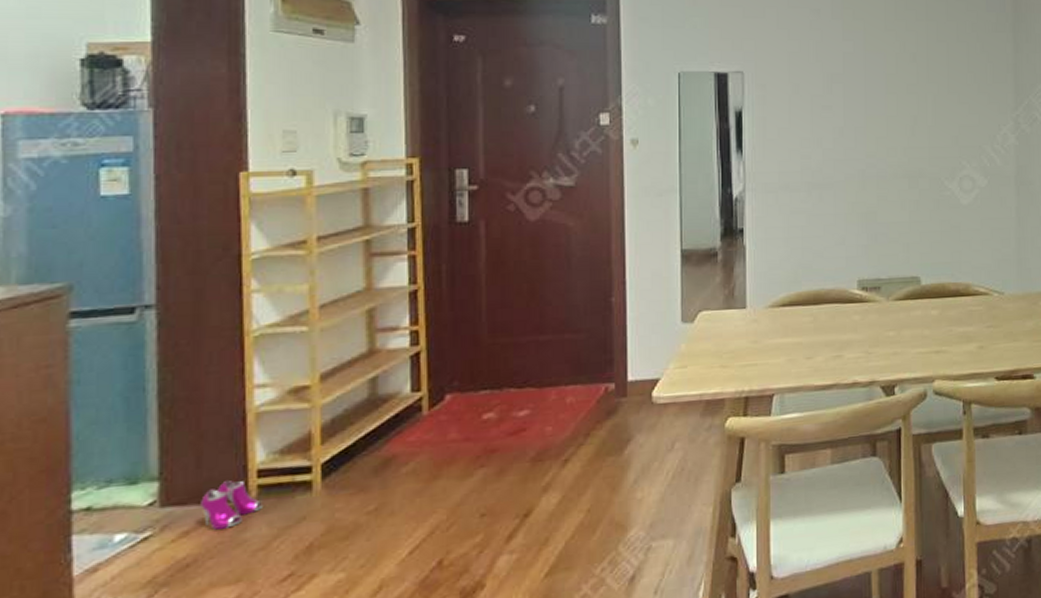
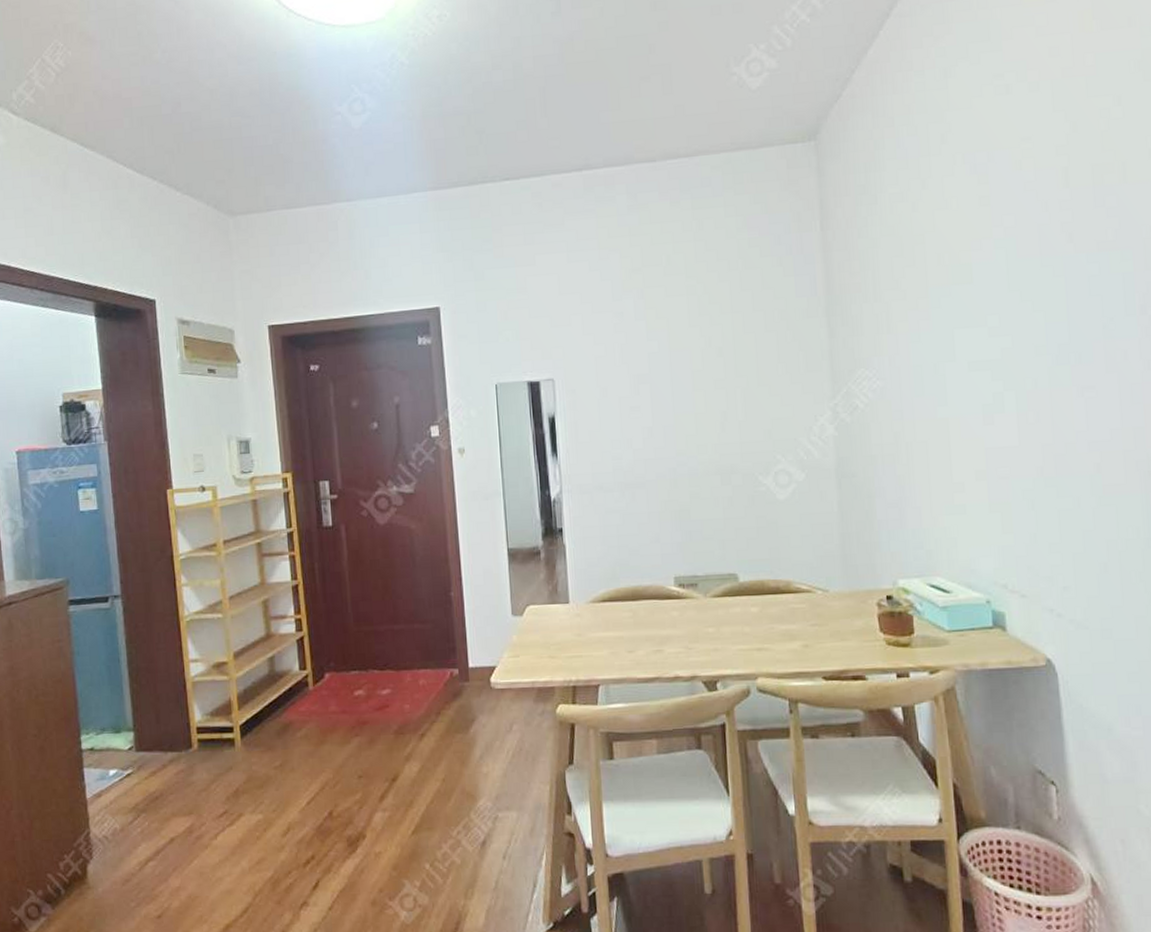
shoe: present [201,480,262,530] -> none [161,735,202,772]

